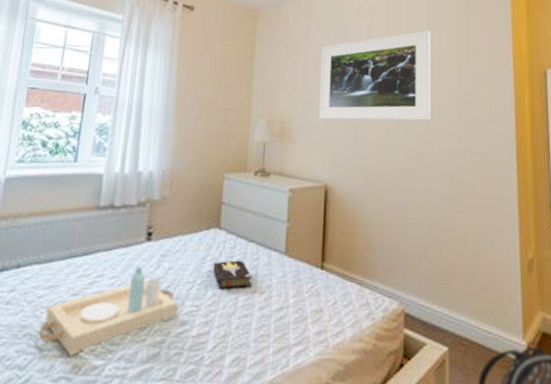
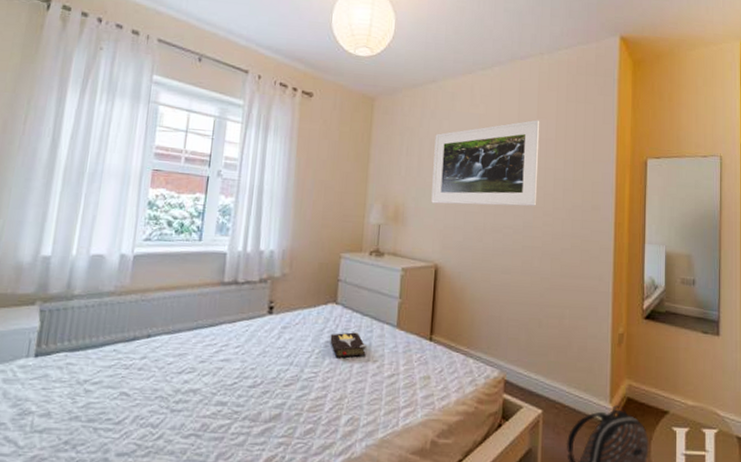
serving tray: present [38,267,178,357] -> none [169,338,298,417]

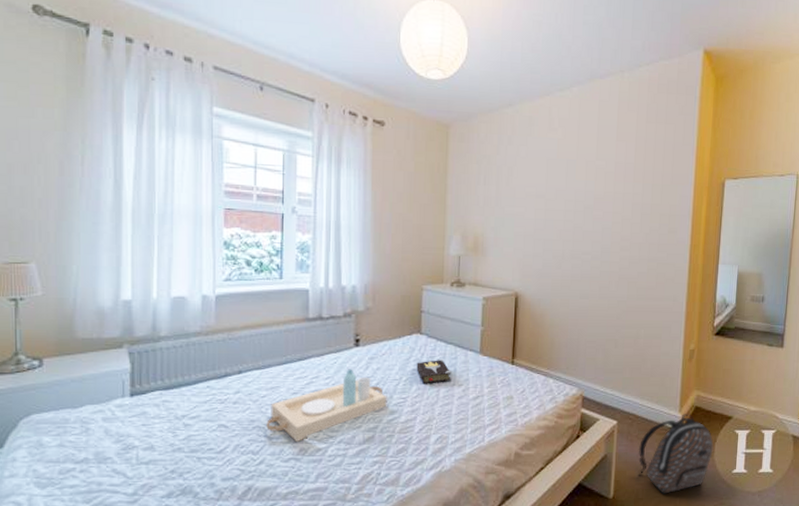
serving tray: none [169,338,298,417] -> present [266,369,387,443]
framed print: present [431,120,540,207] -> none [510,143,620,233]

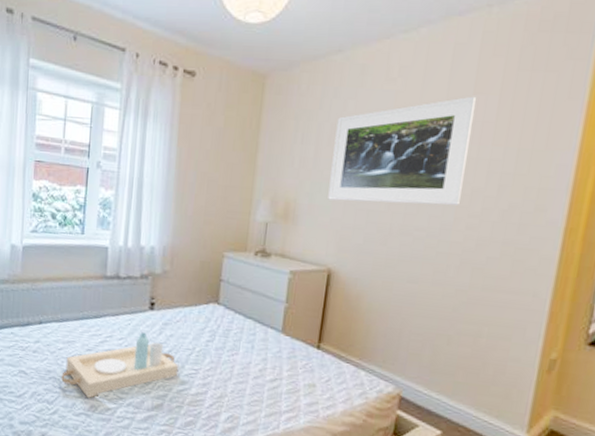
hardback book: present [416,360,451,384] -> none [211,333,249,359]
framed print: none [510,143,620,233] -> present [328,96,477,206]

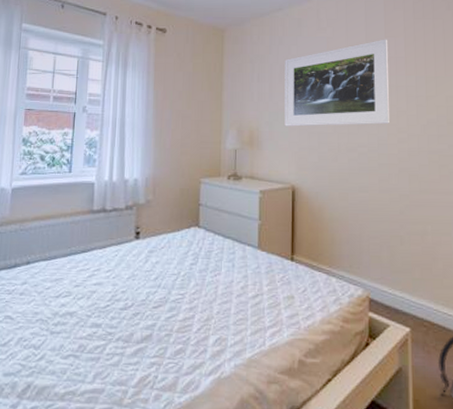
serving tray: present [61,332,179,399] -> none [49,262,166,338]

